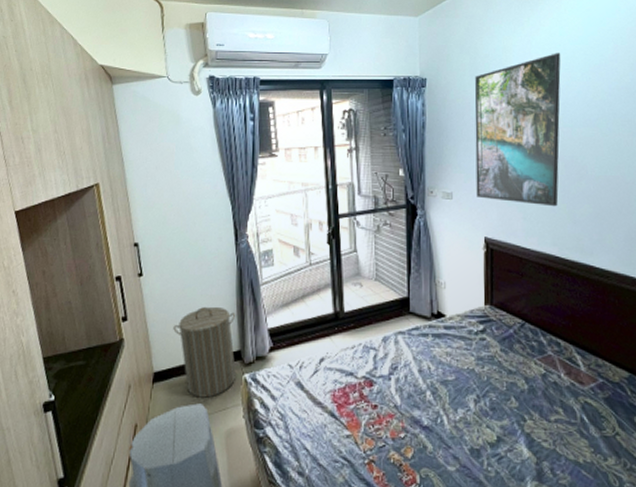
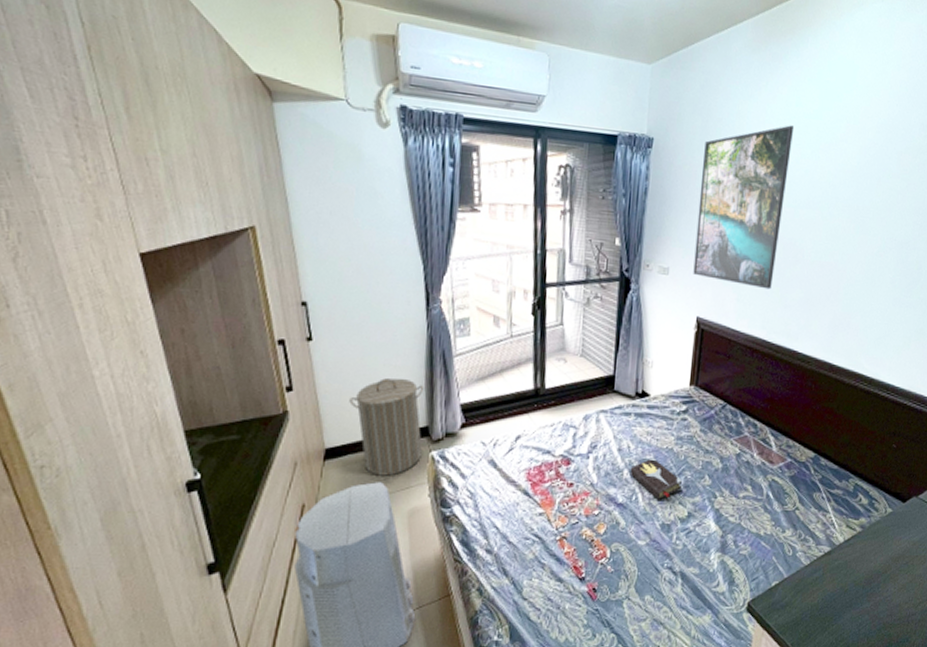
hardback book: none [432,379,489,423] -> present [630,457,683,500]

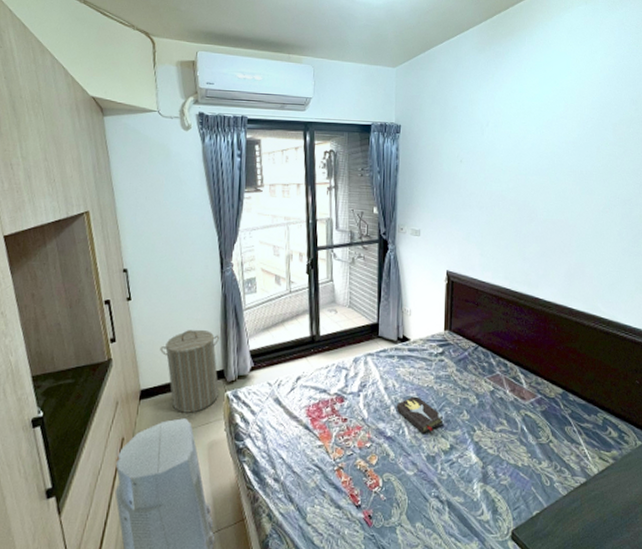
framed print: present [693,125,795,290] -> none [441,108,520,245]

